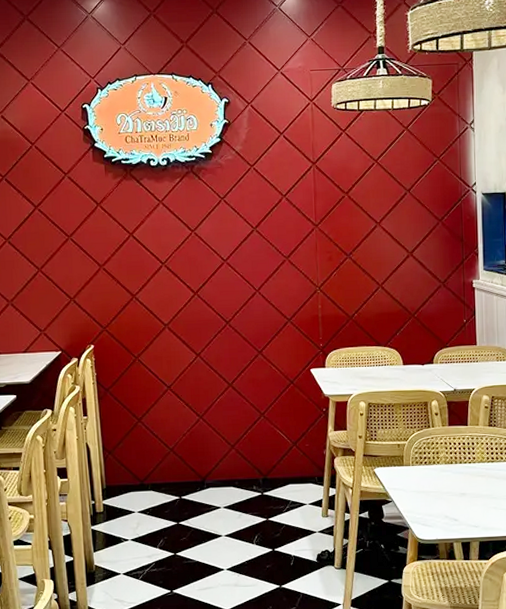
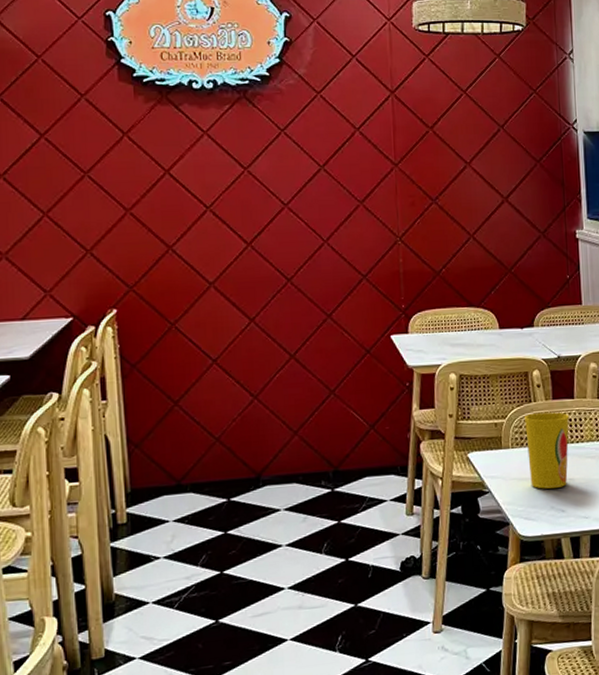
cup: none [424,436,463,501] -> present [525,412,569,489]

